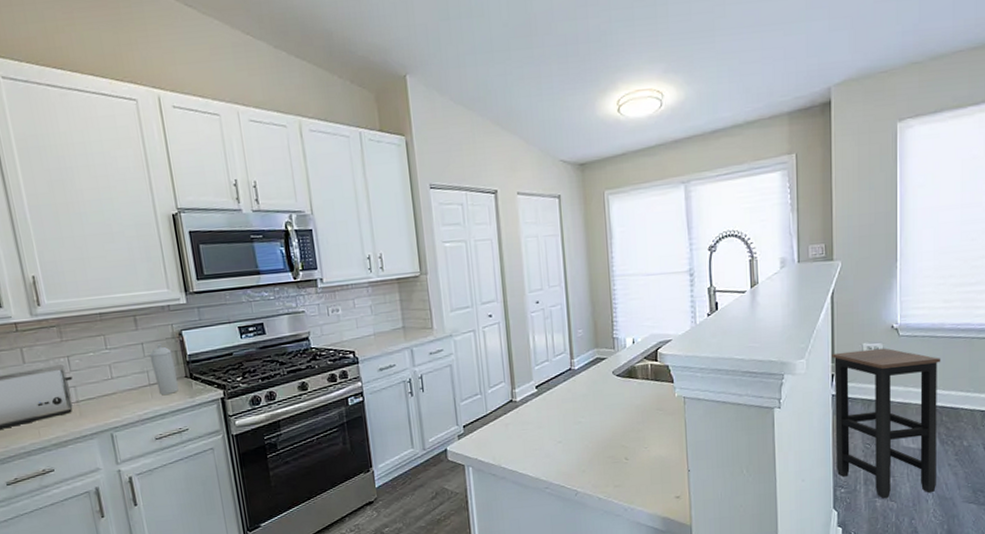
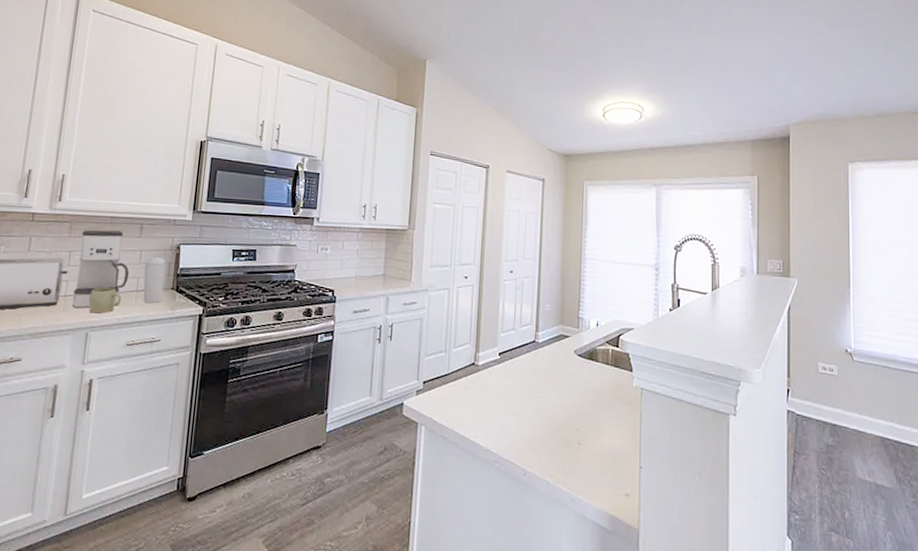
coffee maker: none [73,327,138,412] -> present [72,229,129,309]
mug: none [102,385,138,414] -> present [88,287,122,314]
bar stool: present [832,348,941,498] -> none [787,367,895,536]

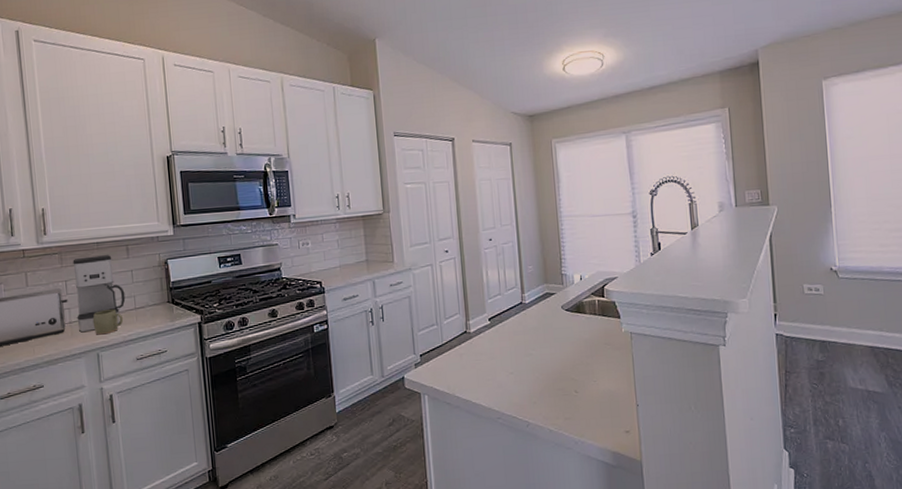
canister: present [143,254,166,304] -> none [137,271,161,319]

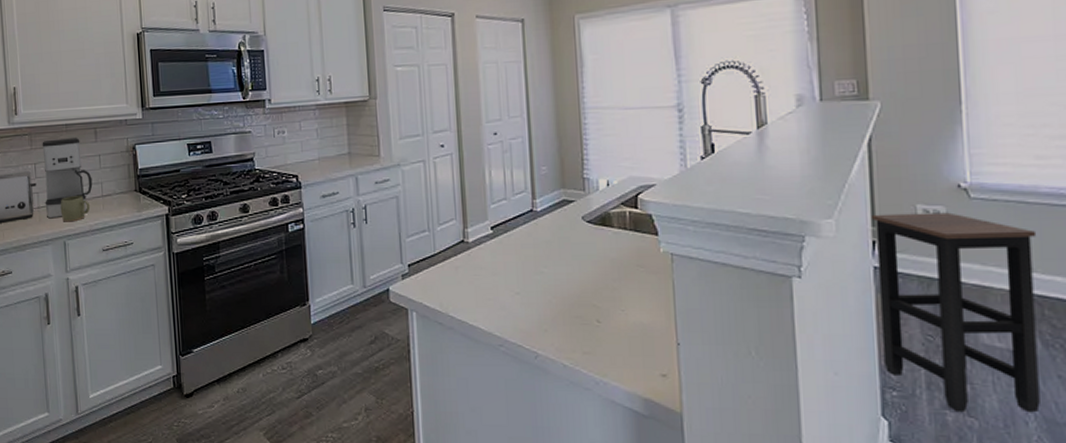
bar stool: none [773,289,888,440] -> present [871,212,1040,413]

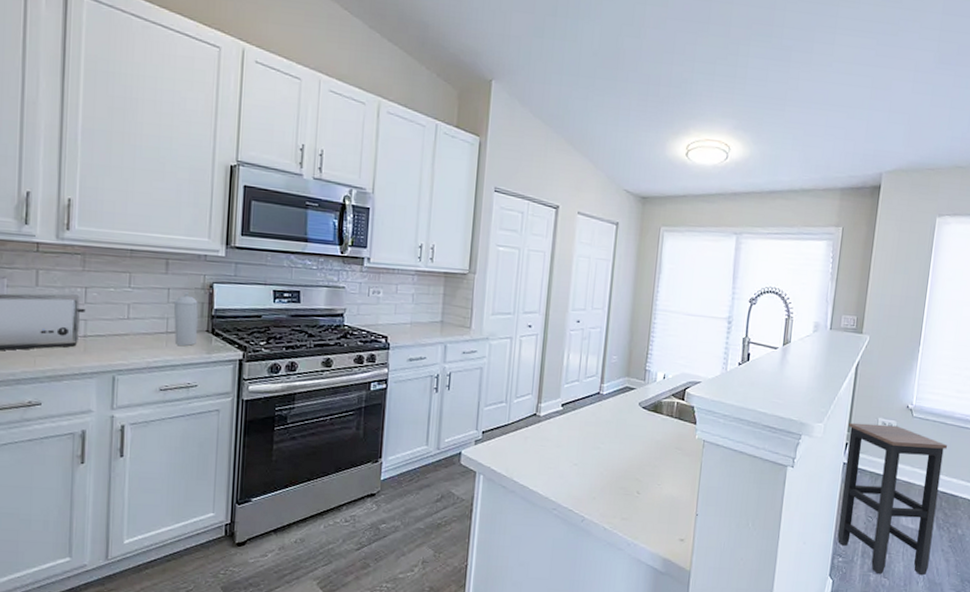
coffee maker: present [42,138,93,219] -> none [93,263,157,351]
mug: present [60,195,91,222] -> none [112,327,151,356]
canister: none [105,157,128,208] -> present [173,292,198,347]

